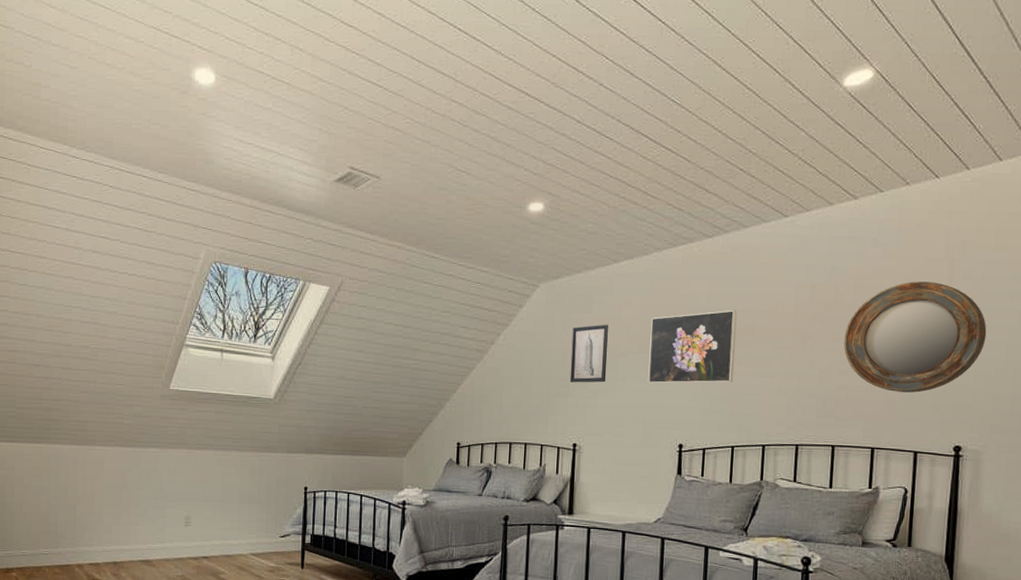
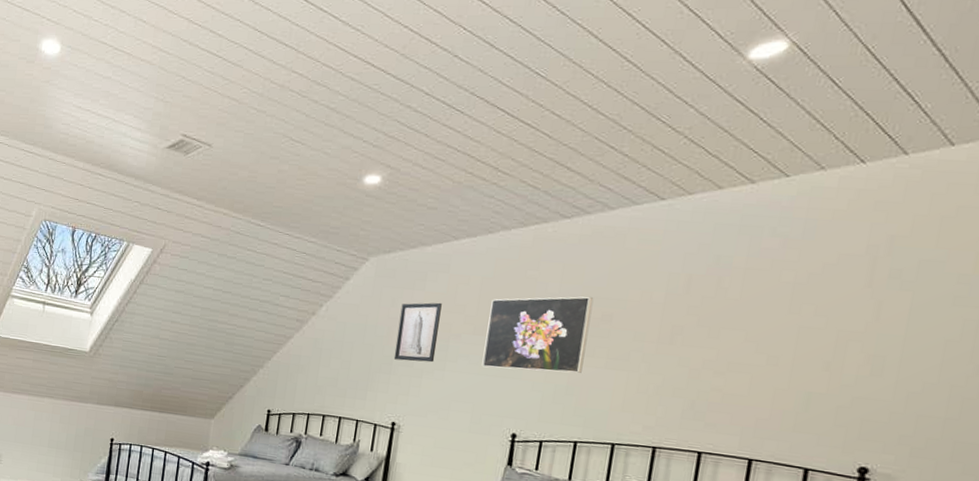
home mirror: present [844,281,987,393] -> none [723,278,916,403]

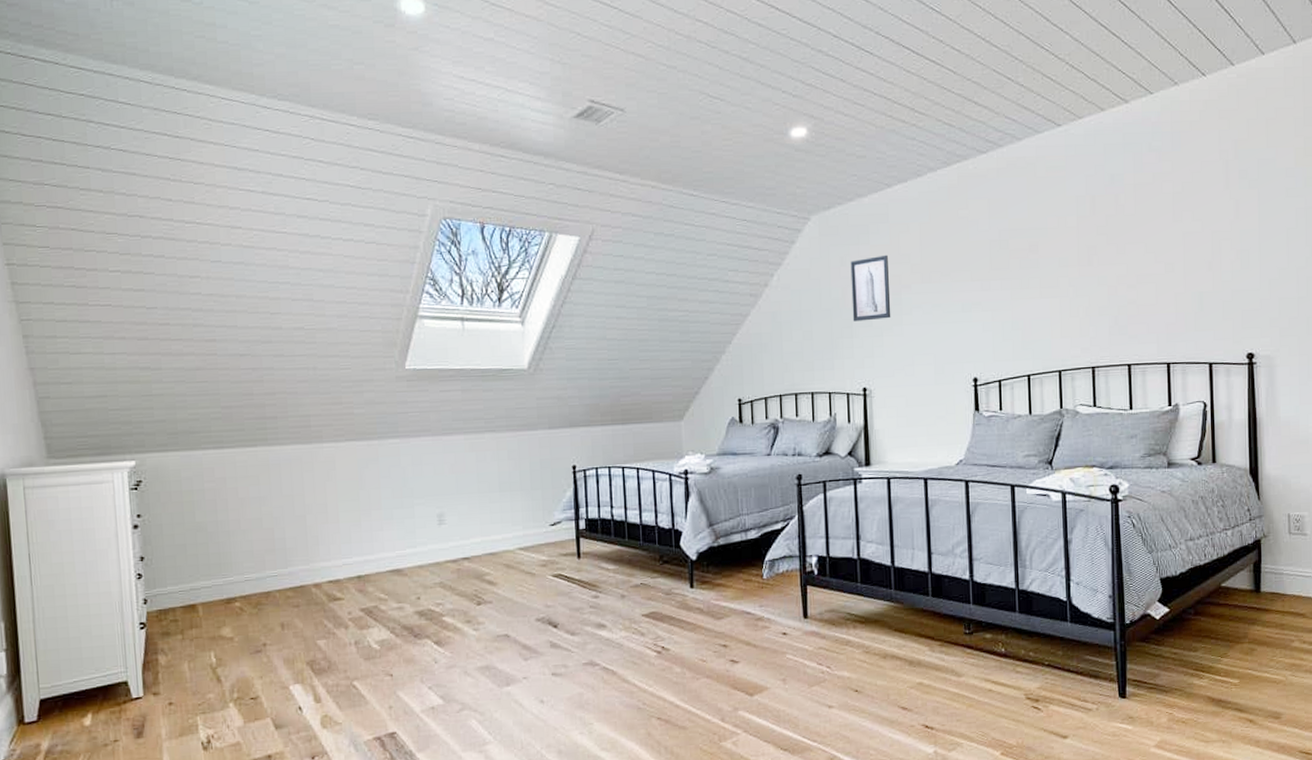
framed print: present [482,296,594,374] -> none [932,230,1022,315]

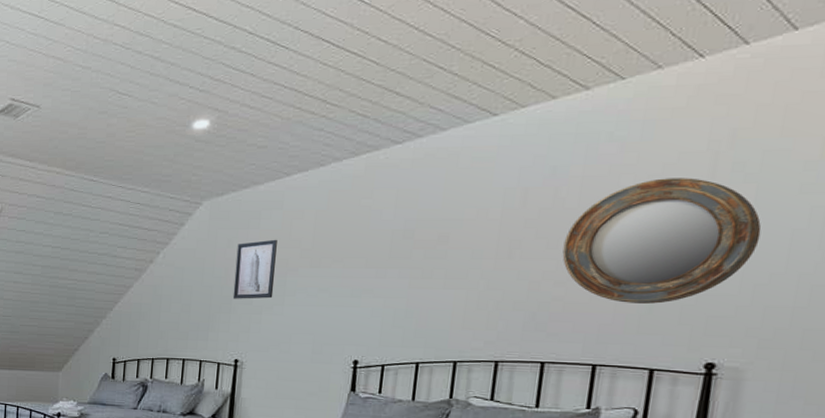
home mirror: none [1129,184,1267,302] -> present [562,178,762,304]

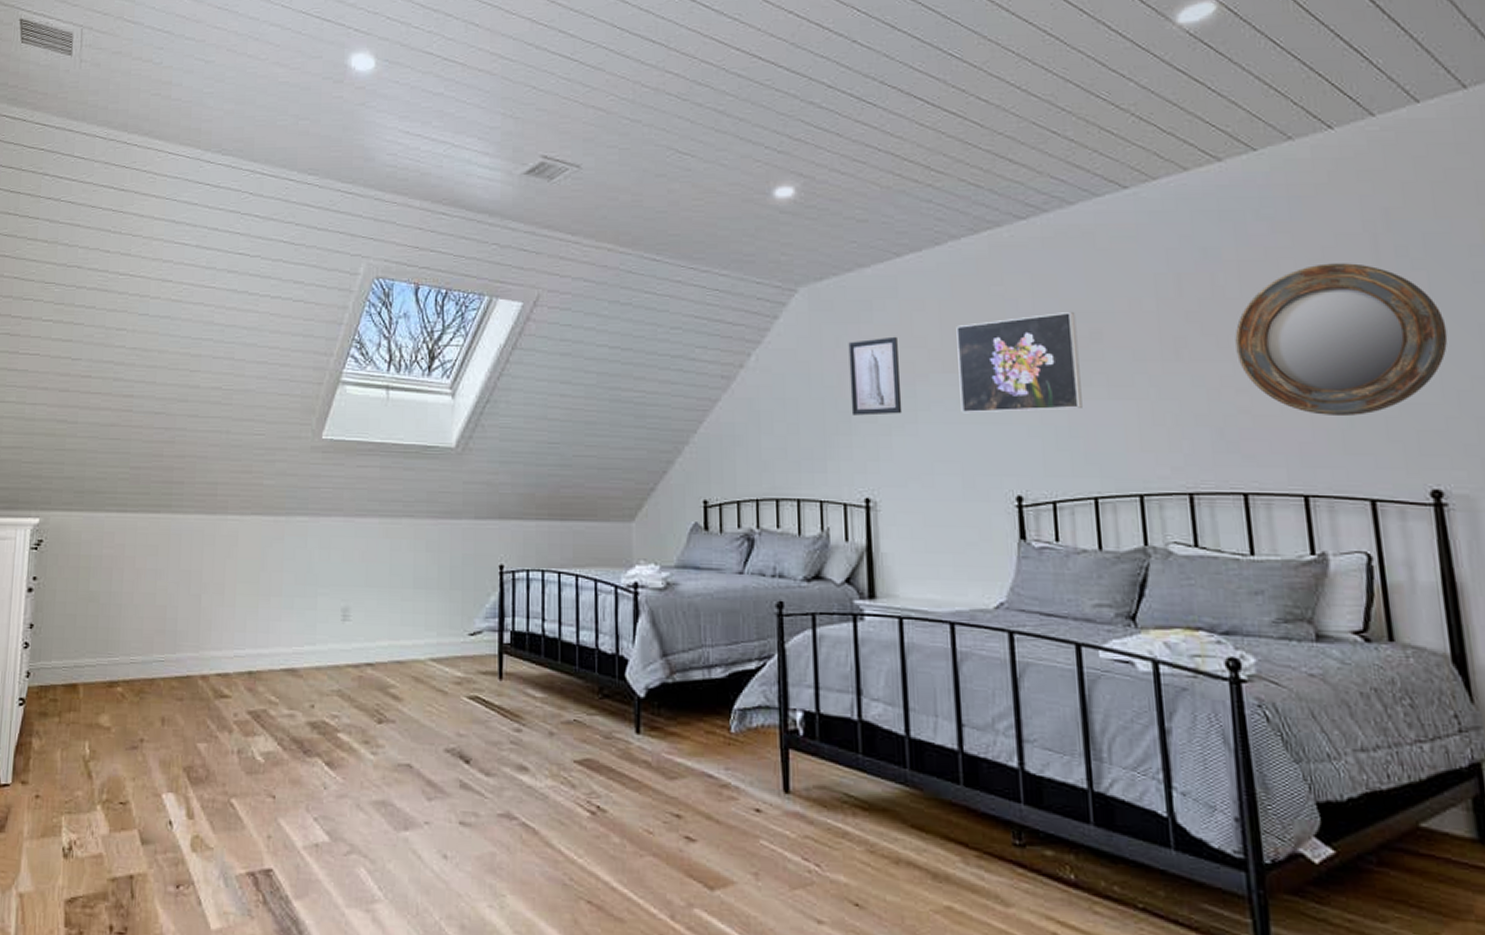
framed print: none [320,220,429,299] -> present [956,312,1083,414]

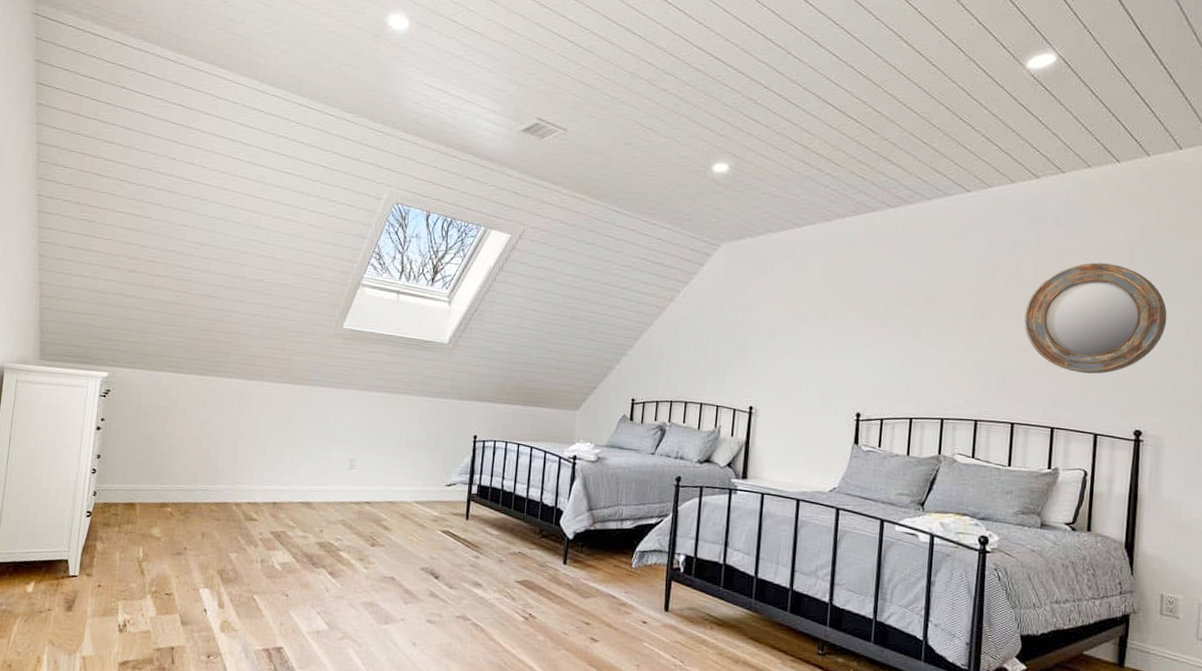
wall art: present [848,336,903,416] -> none [748,287,789,346]
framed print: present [956,312,1083,414] -> none [827,281,918,353]

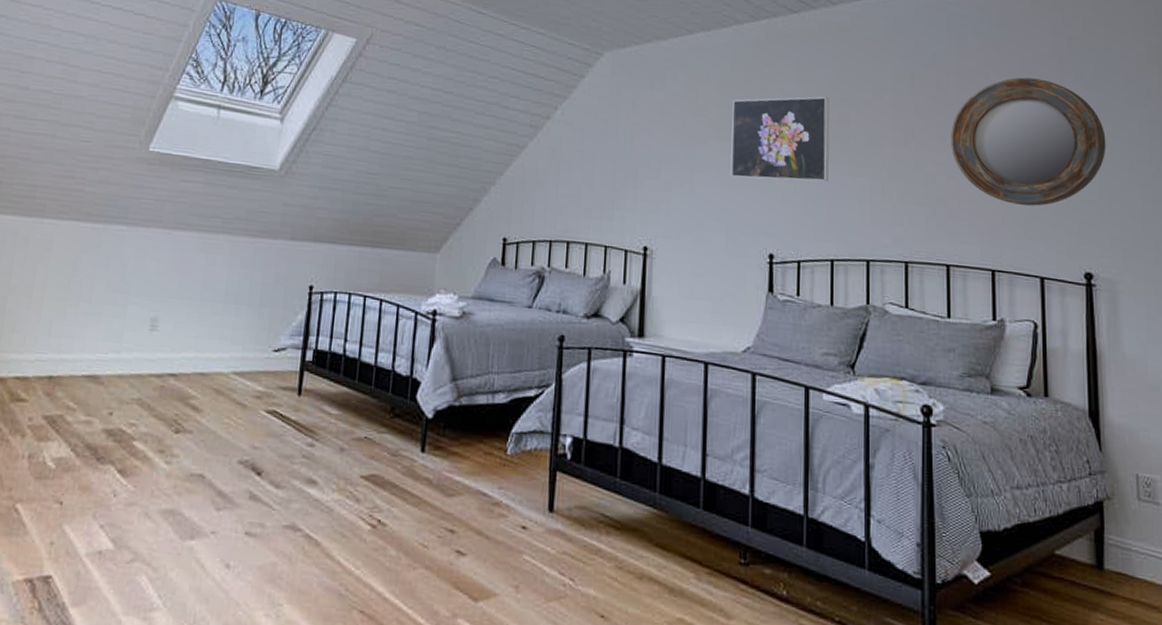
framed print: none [827,281,918,353] -> present [730,97,830,182]

